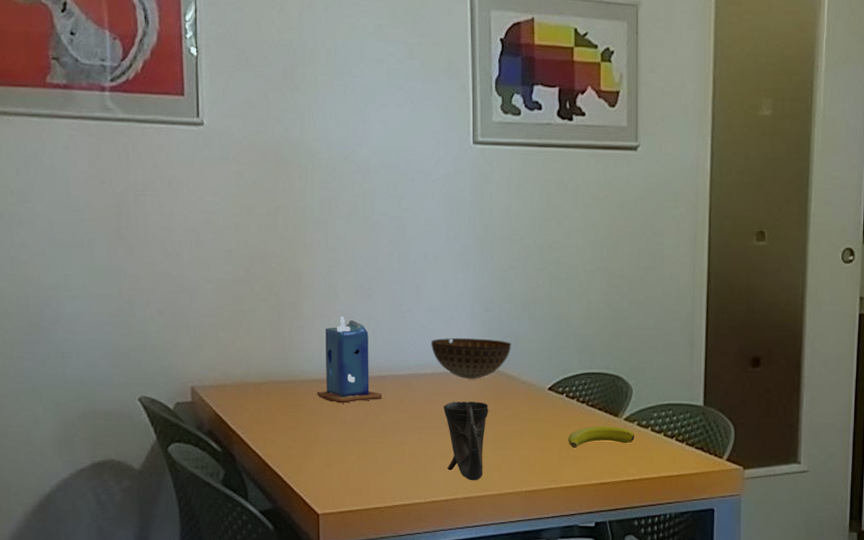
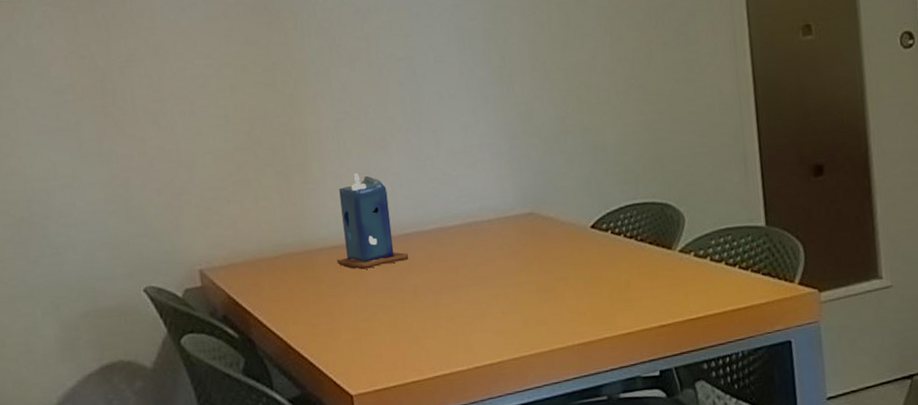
bowl: present [431,338,511,379] -> none [456,179,545,226]
cup: present [443,402,488,481] -> none [477,250,529,340]
banana: present [568,426,635,448] -> none [618,260,693,290]

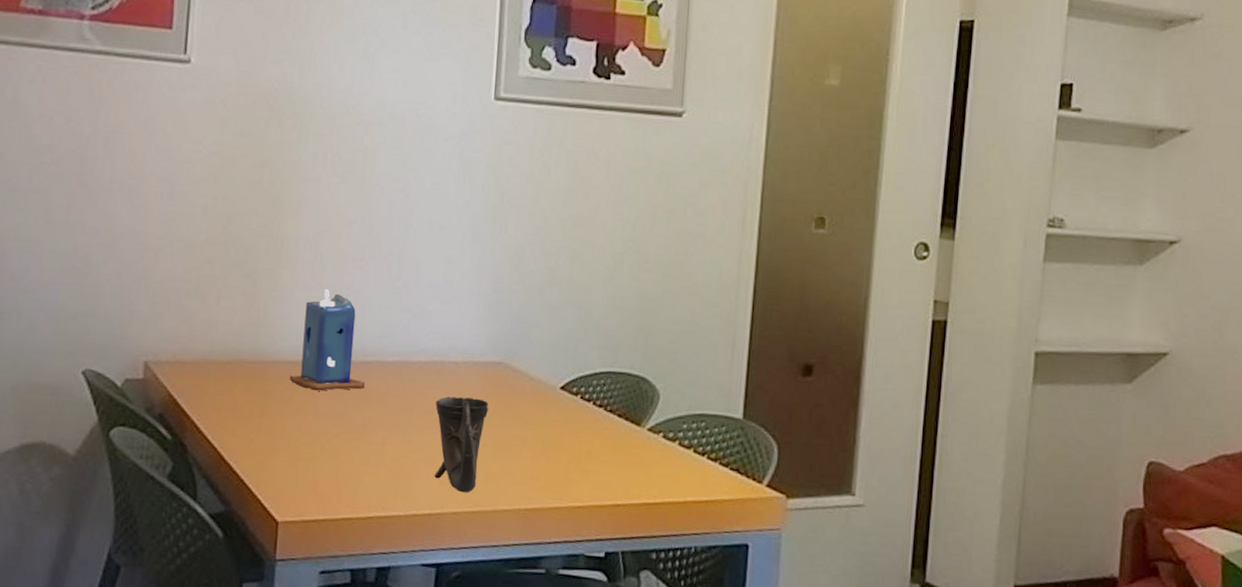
cup: none [477,250,529,340] -> present [434,396,488,493]

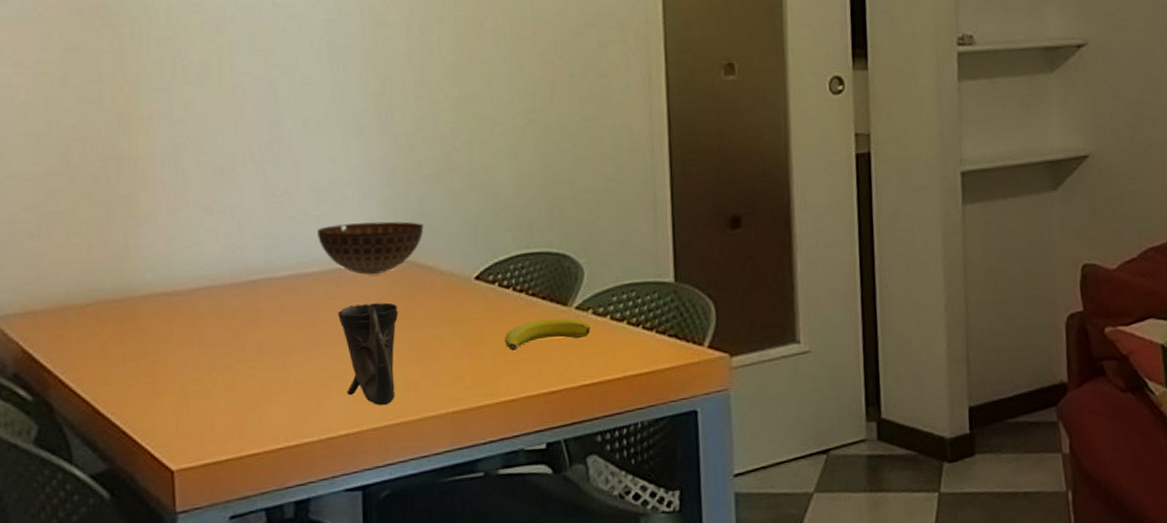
candle: present [289,289,366,391] -> none [164,208,255,322]
bowl: none [427,321,521,371] -> present [317,221,424,275]
banana: none [579,435,659,461] -> present [504,318,590,350]

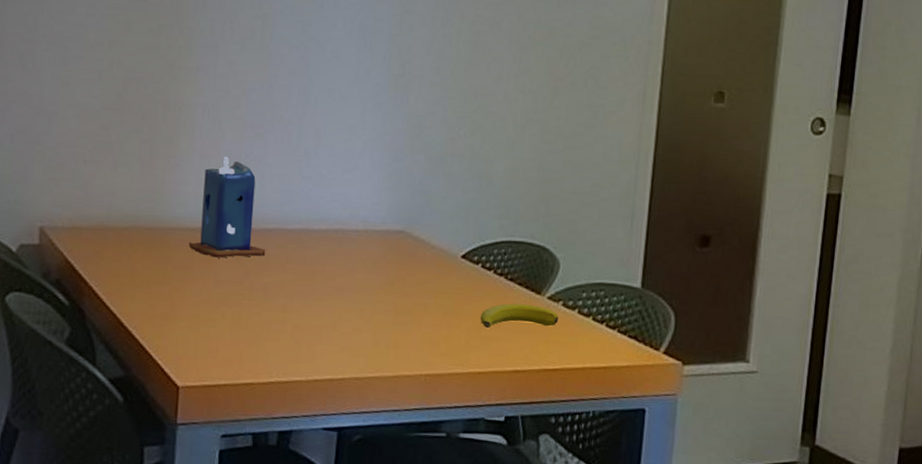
candle: none [164,208,255,322] -> present [188,156,266,258]
bowl: present [317,221,424,275] -> none [328,189,422,239]
cup: present [338,302,398,406] -> none [336,264,390,359]

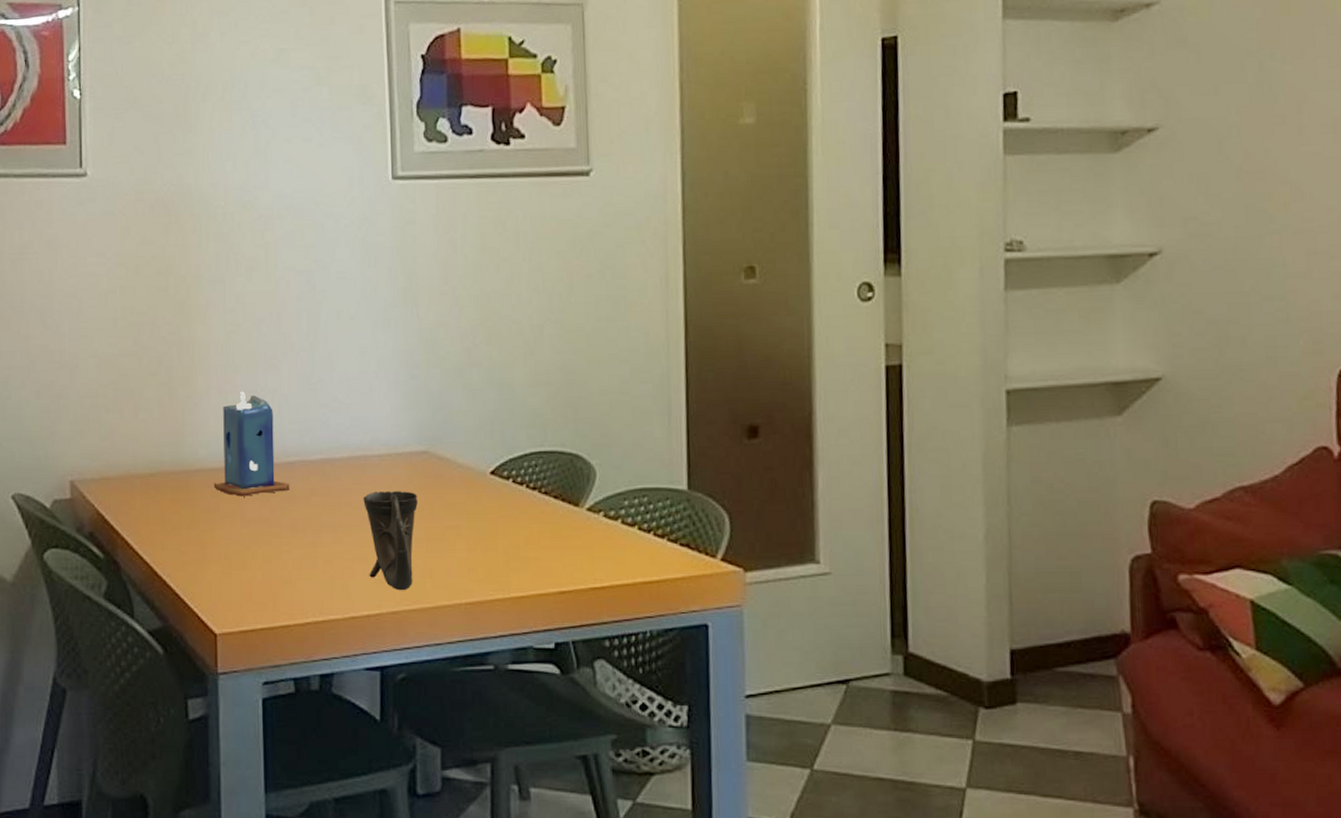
cup: none [336,264,390,359] -> present [363,491,418,591]
banana: present [480,303,559,328] -> none [516,518,601,547]

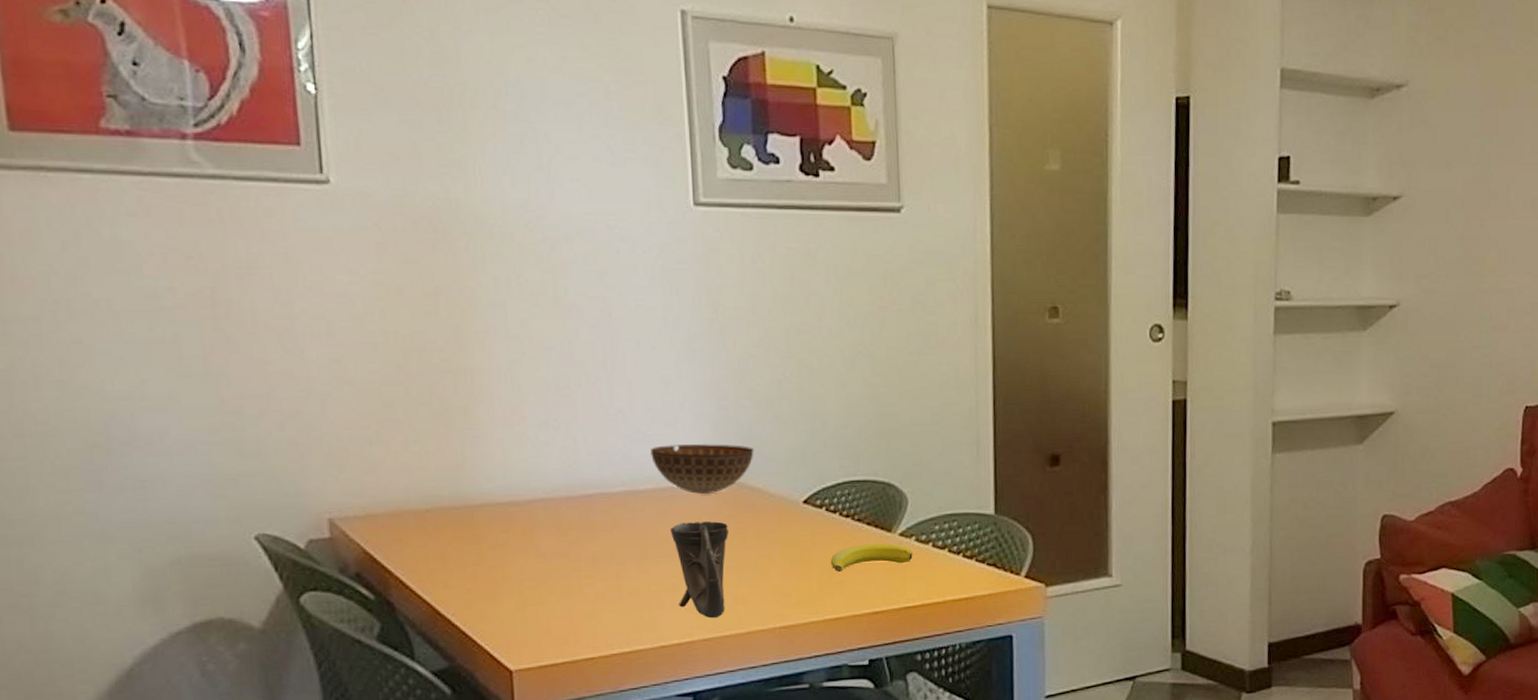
candle: present [213,391,290,497] -> none [502,422,590,531]
bowl: none [347,412,444,463] -> present [651,444,754,494]
banana: none [516,518,601,547] -> present [830,543,913,572]

